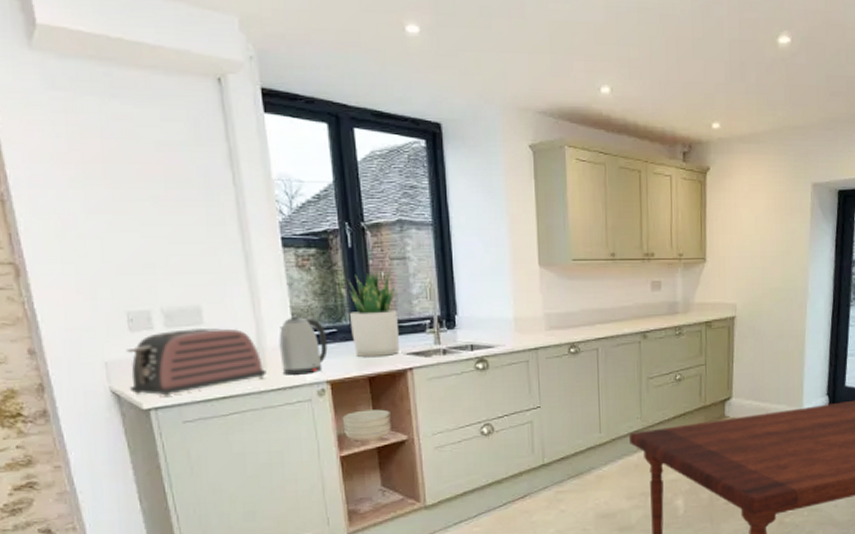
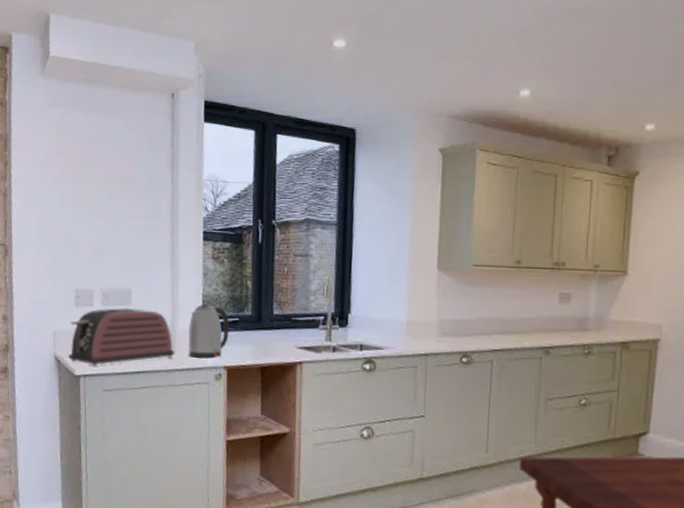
bowl: present [342,409,393,443] -> none [233,398,277,431]
planter: present [347,268,399,358] -> none [251,263,296,349]

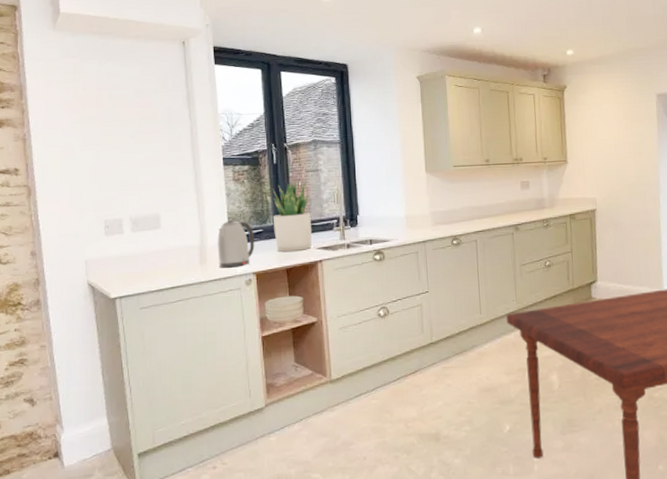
toaster: present [67,307,175,367] -> none [101,231,206,288]
bowl: none [233,398,277,431] -> present [264,295,305,325]
planter: none [251,263,296,349] -> present [272,179,312,253]

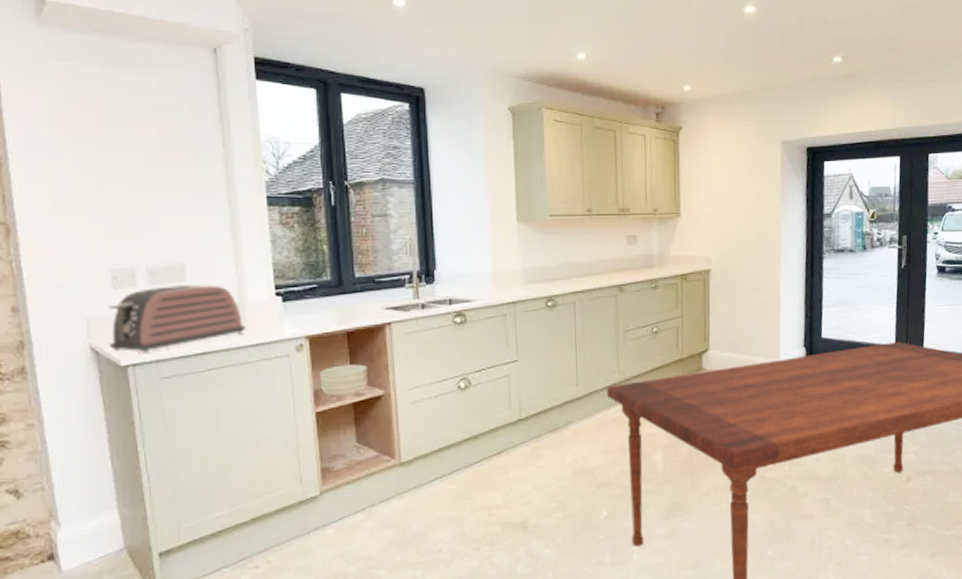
toaster: none [101,231,206,288] -> present [108,284,246,354]
kettle: present [217,221,255,268] -> none [260,273,308,331]
planter: present [272,179,312,253] -> none [329,225,378,313]

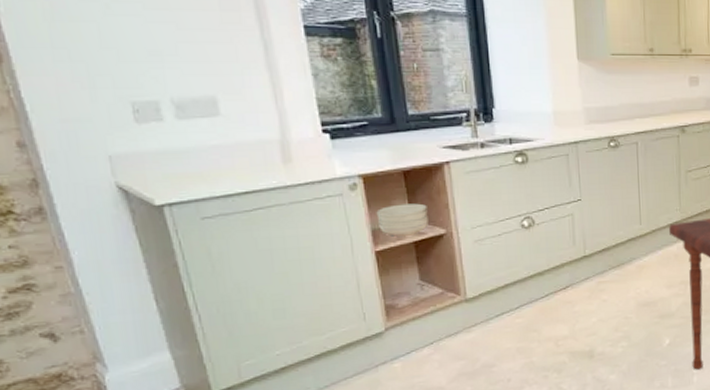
toaster: present [108,284,246,354] -> none [133,119,293,193]

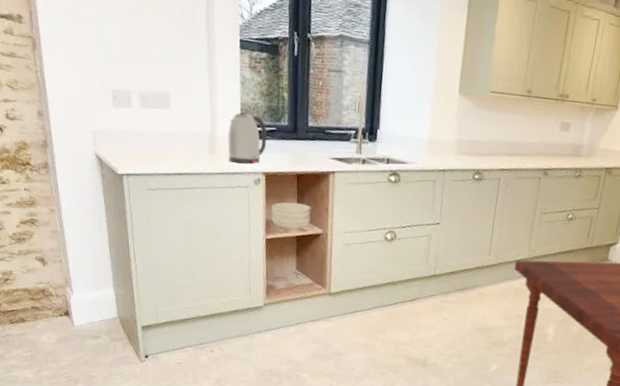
kettle: none [304,109,359,169] -> present [227,112,267,164]

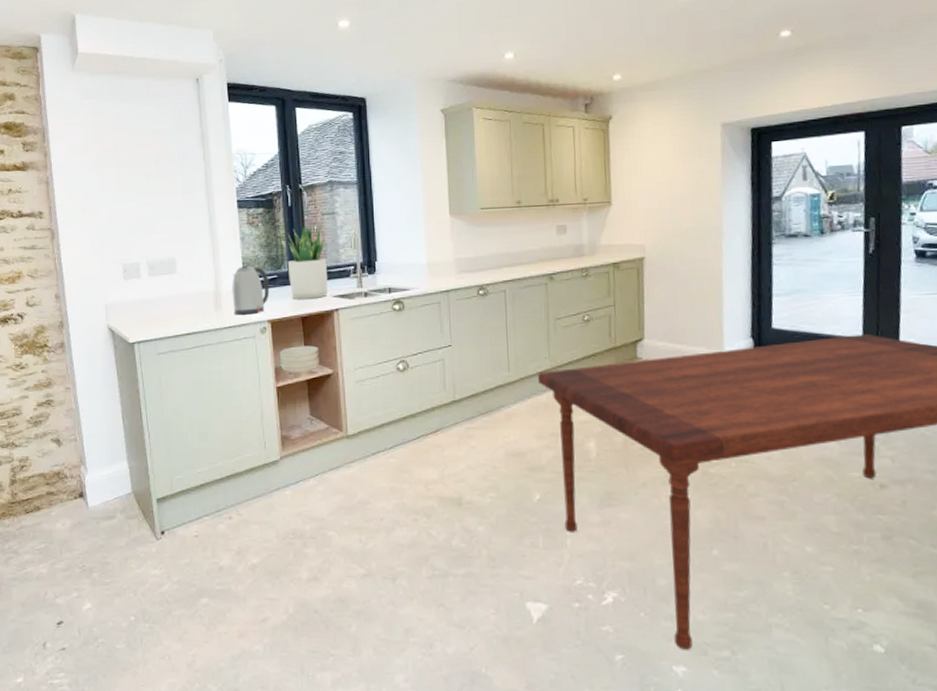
planter: none [287,77,330,158] -> present [287,222,328,300]

